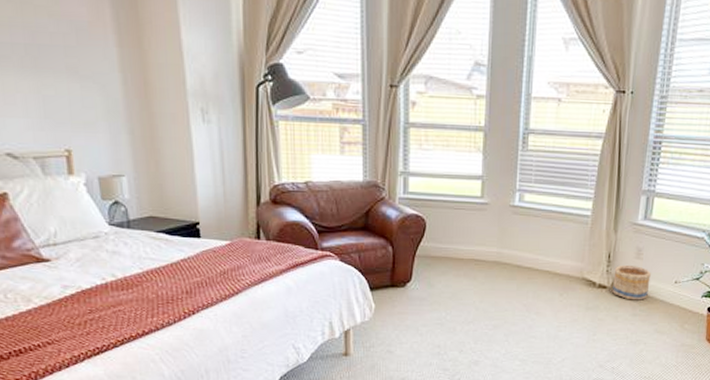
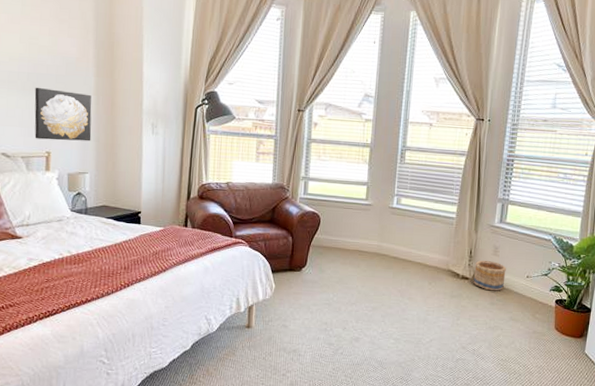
wall art: none [37,63,123,135] -> present [34,87,92,142]

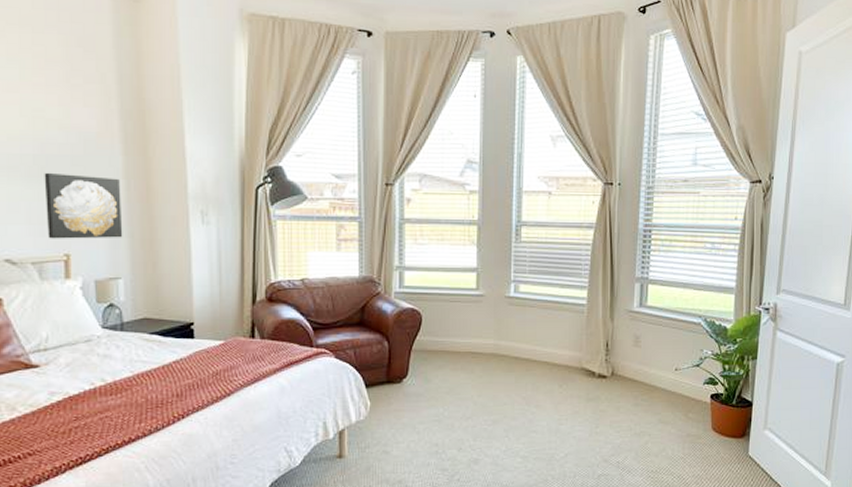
basket: present [473,260,506,291] -> none [613,354,650,390]

